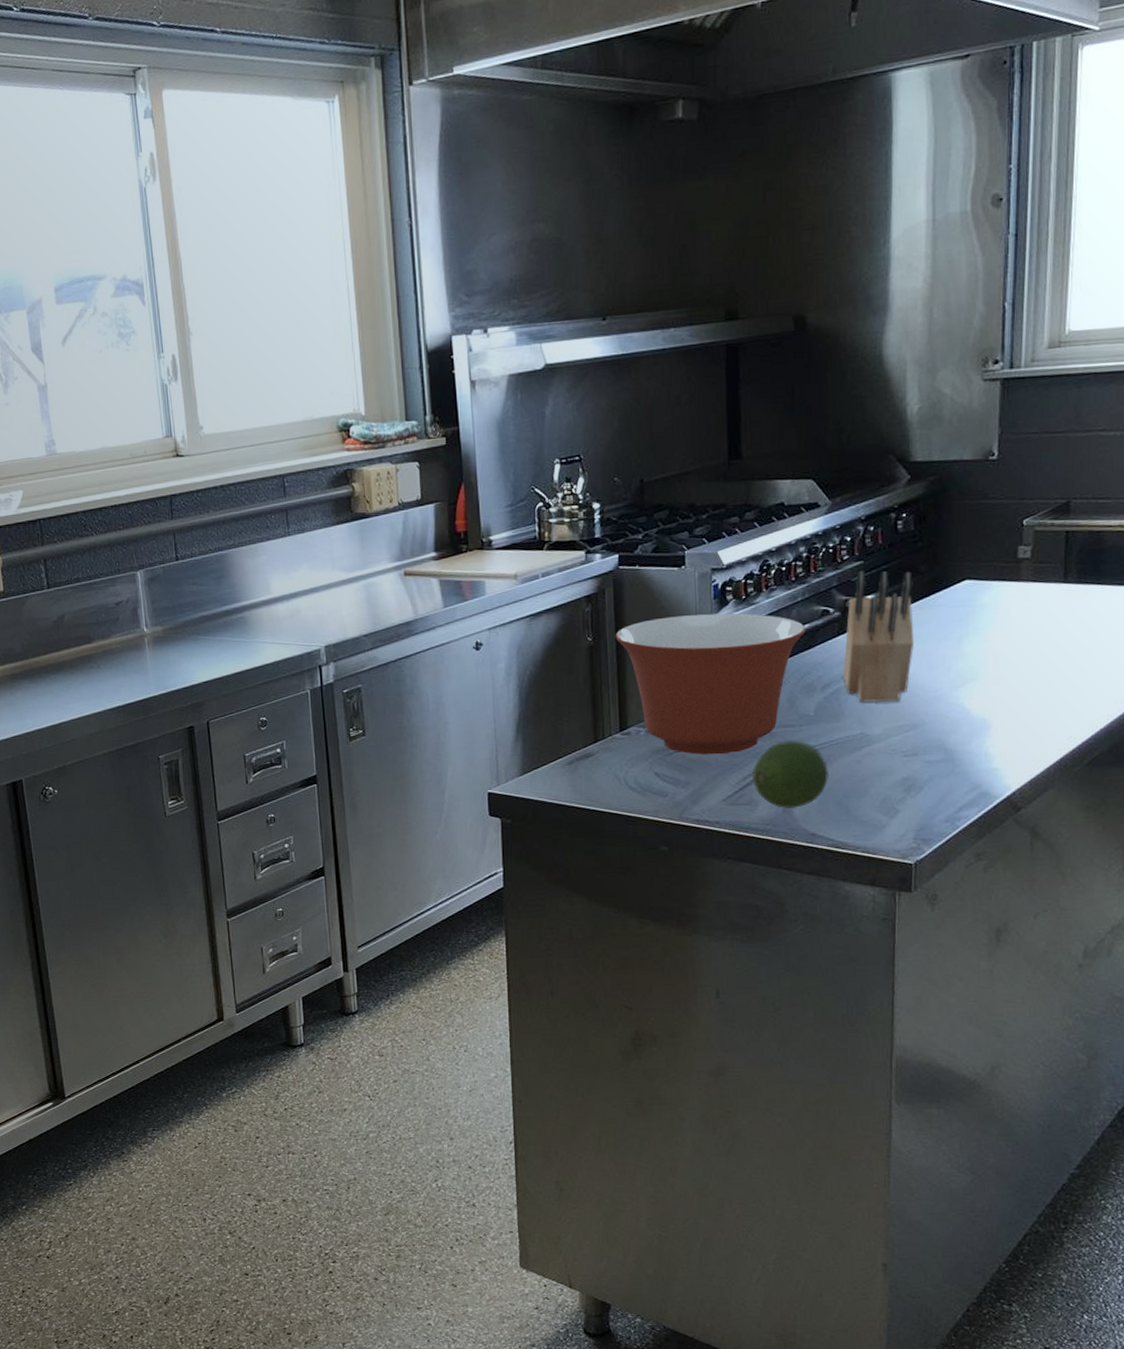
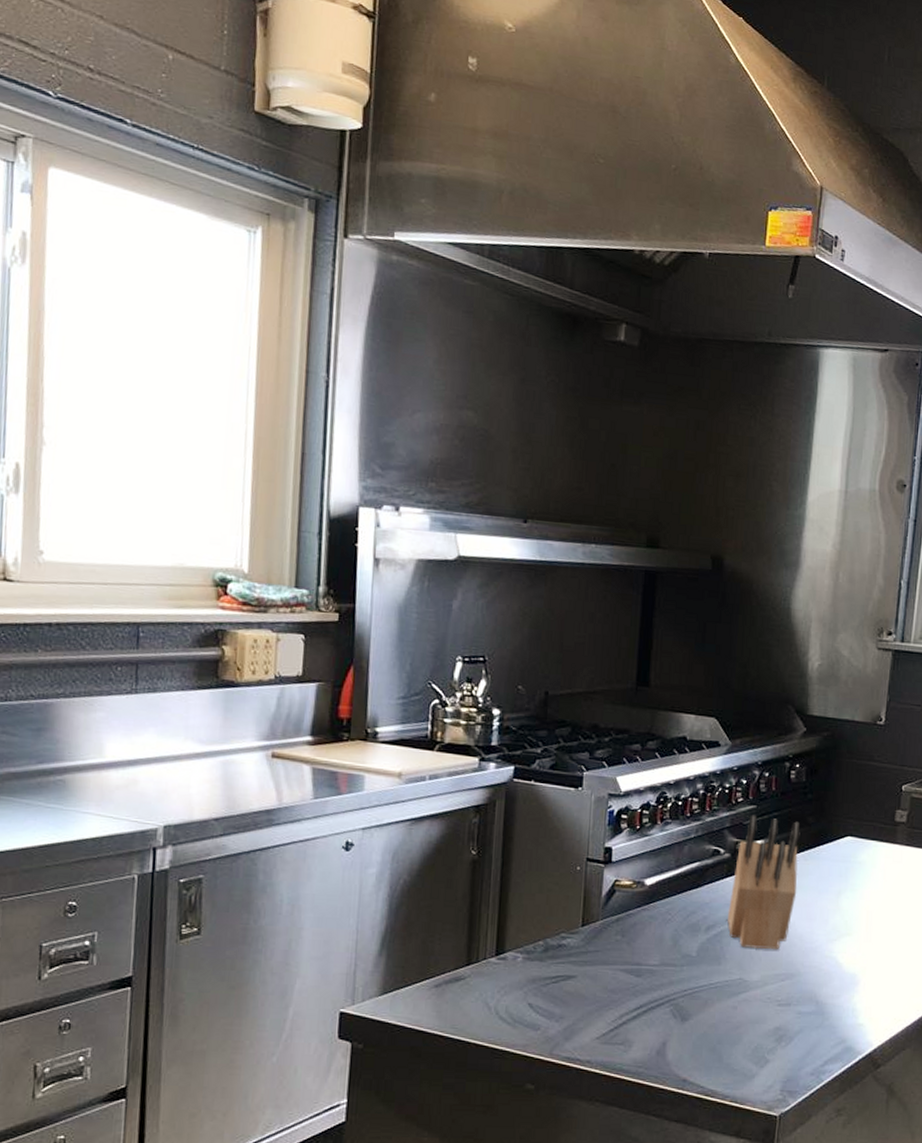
mixing bowl: present [615,613,806,755] -> none [501,838,696,989]
fruit: present [753,741,828,808] -> none [629,981,705,1051]

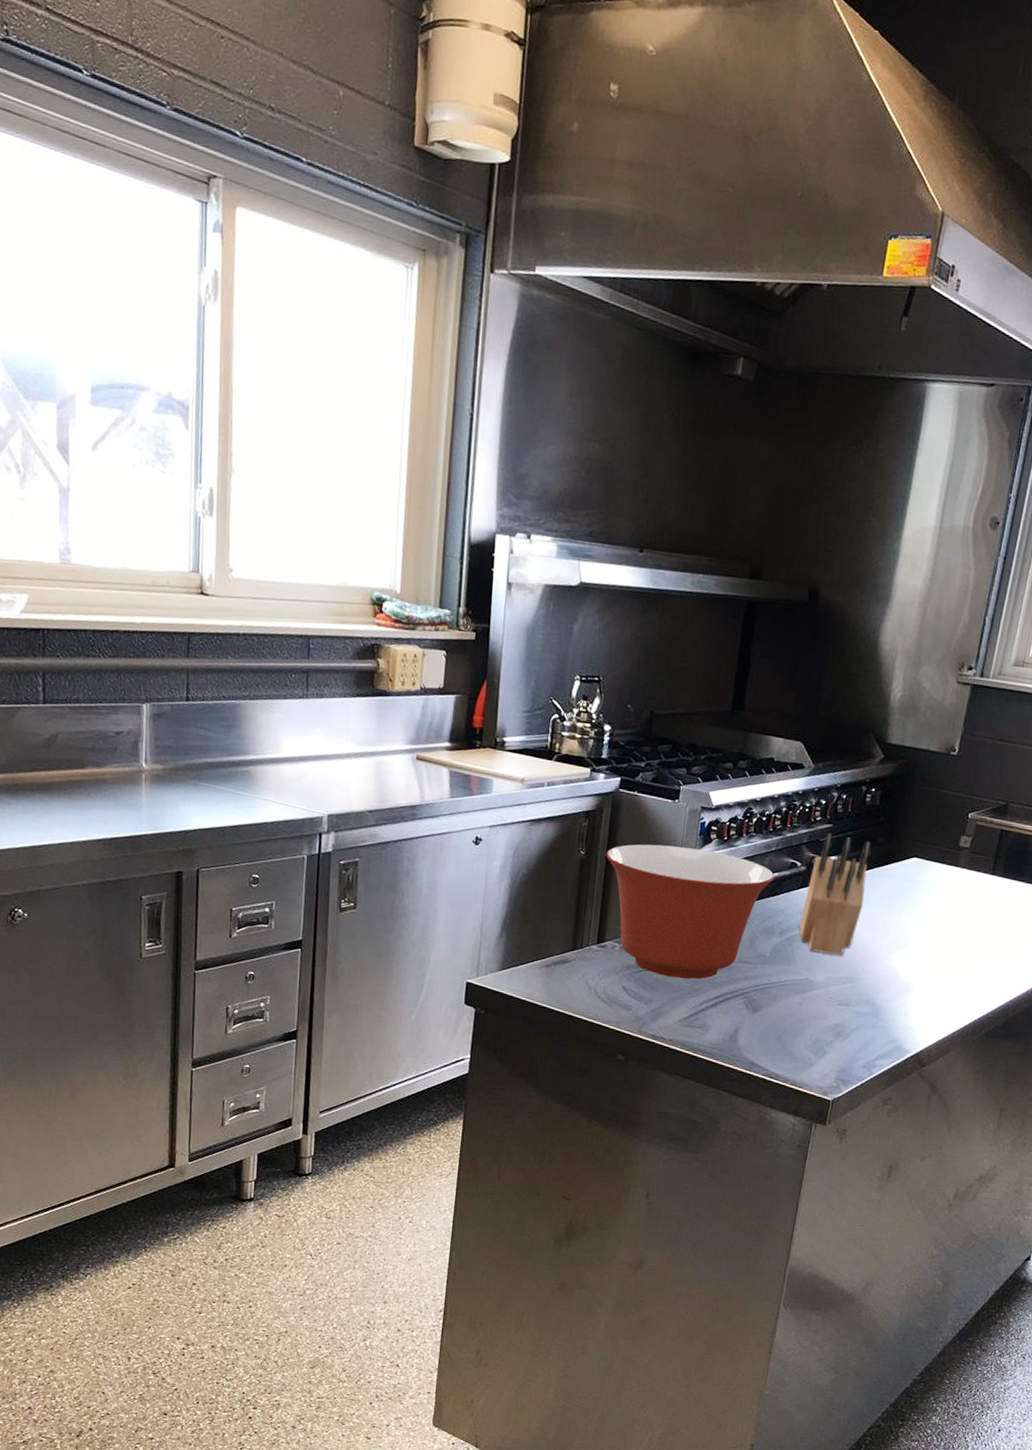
mixing bowl: none [501,838,696,989] -> present [606,844,775,980]

